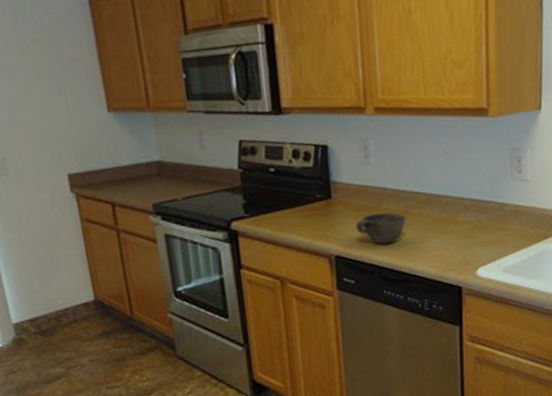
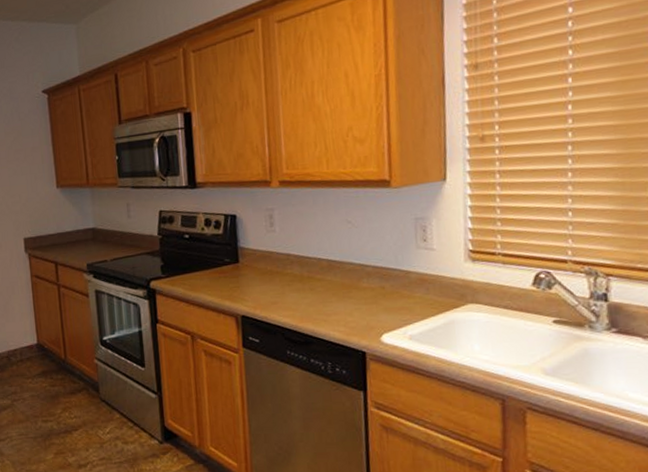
bowl: present [356,212,407,245] -> none [261,276,310,307]

